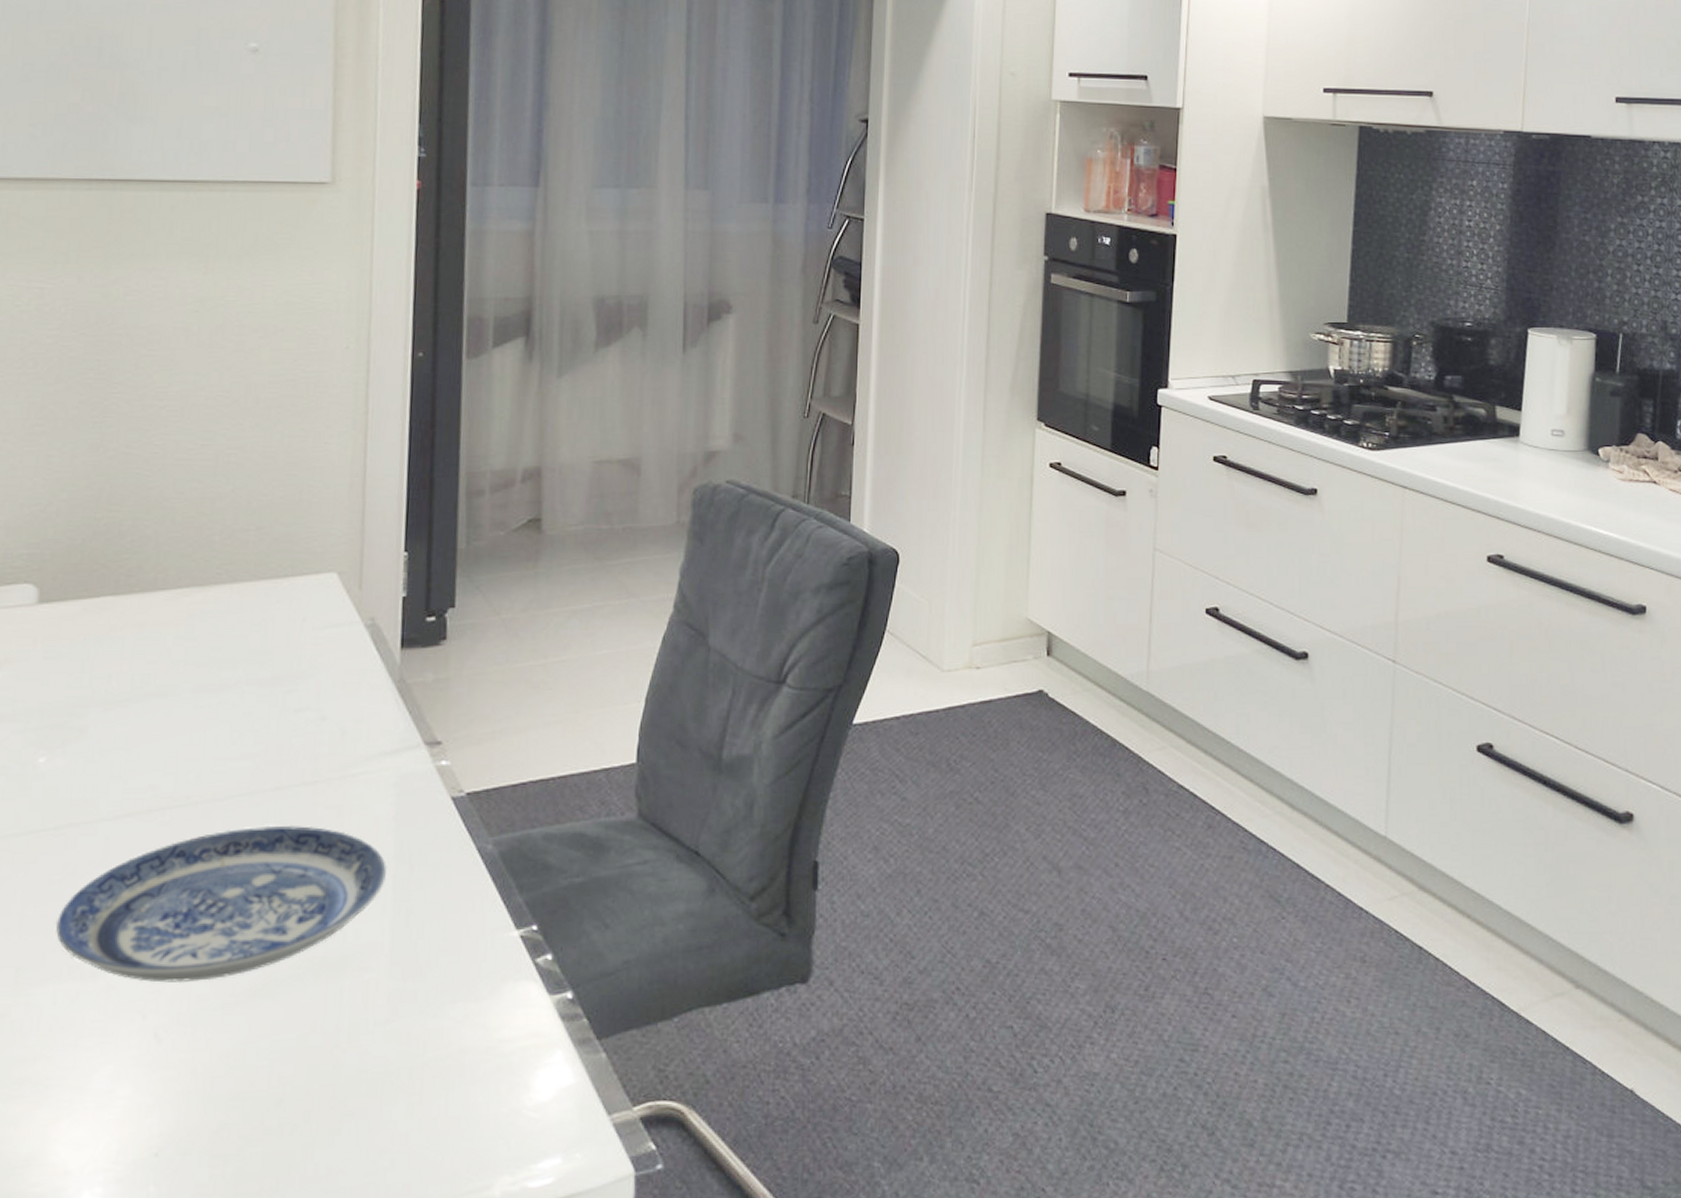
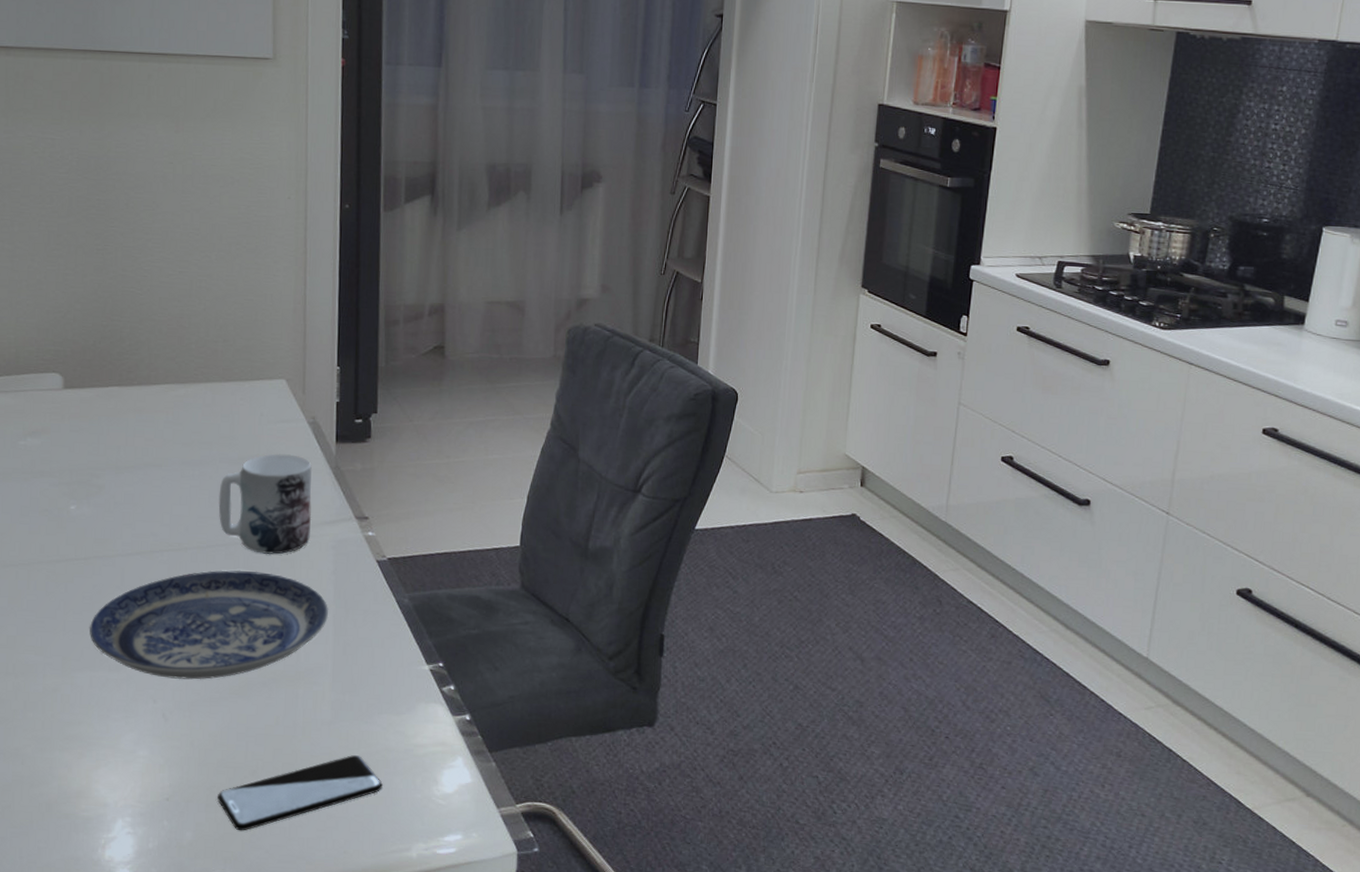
smartphone: none [226,1063,456,1188] -> present [216,755,383,831]
mug: none [242,668,369,801] -> present [218,454,312,555]

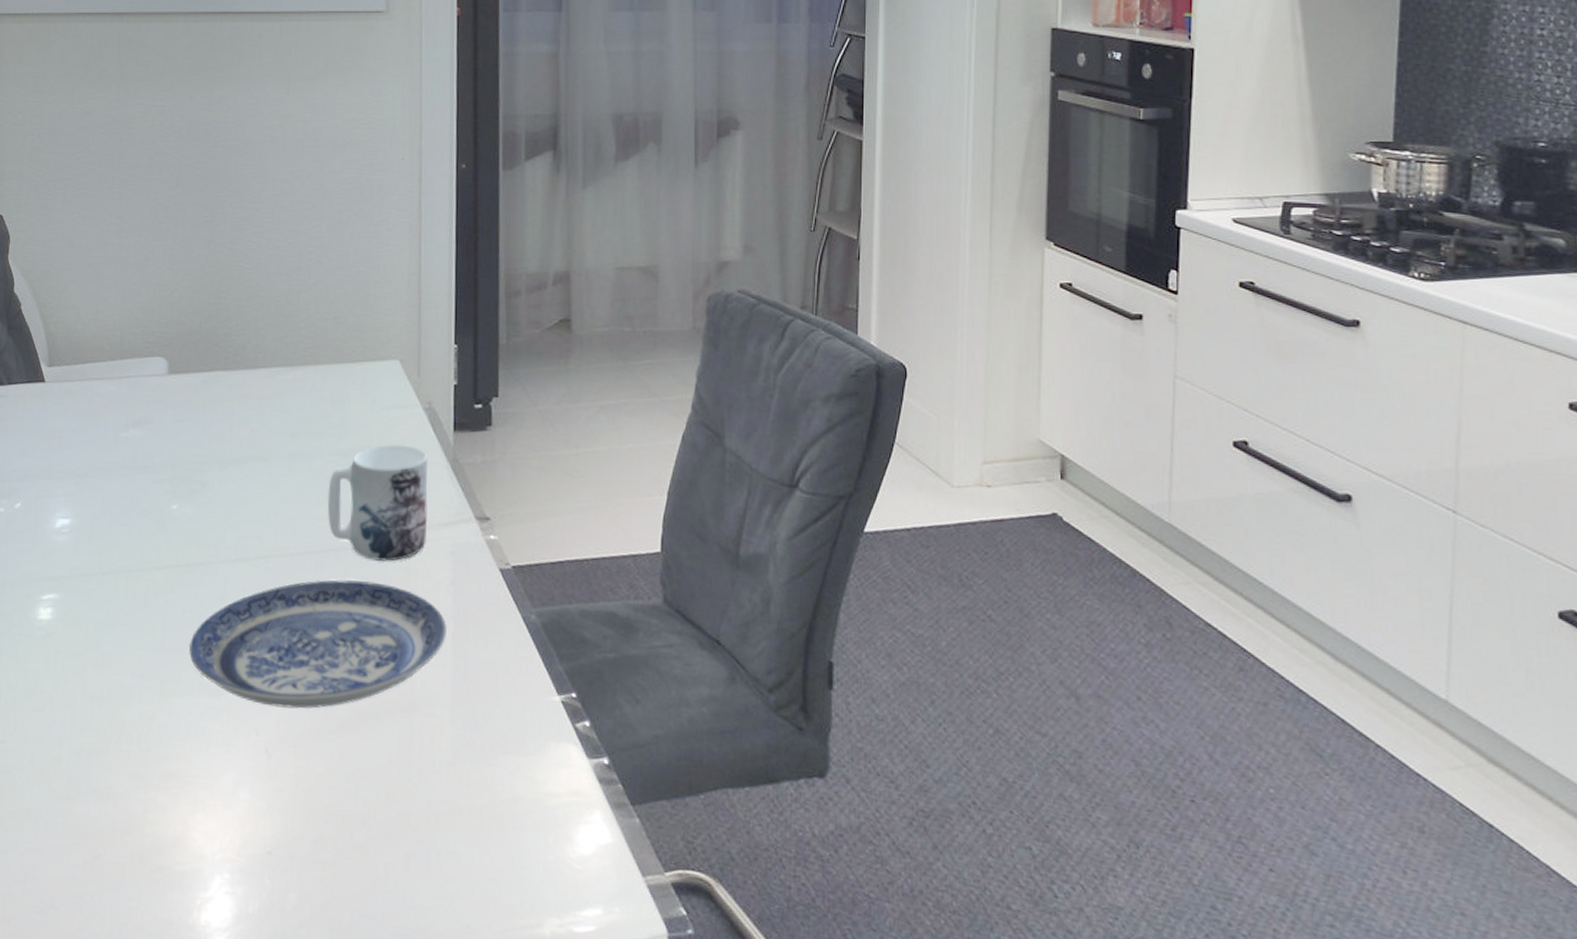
smartphone: present [216,755,383,831] -> none [323,804,510,895]

